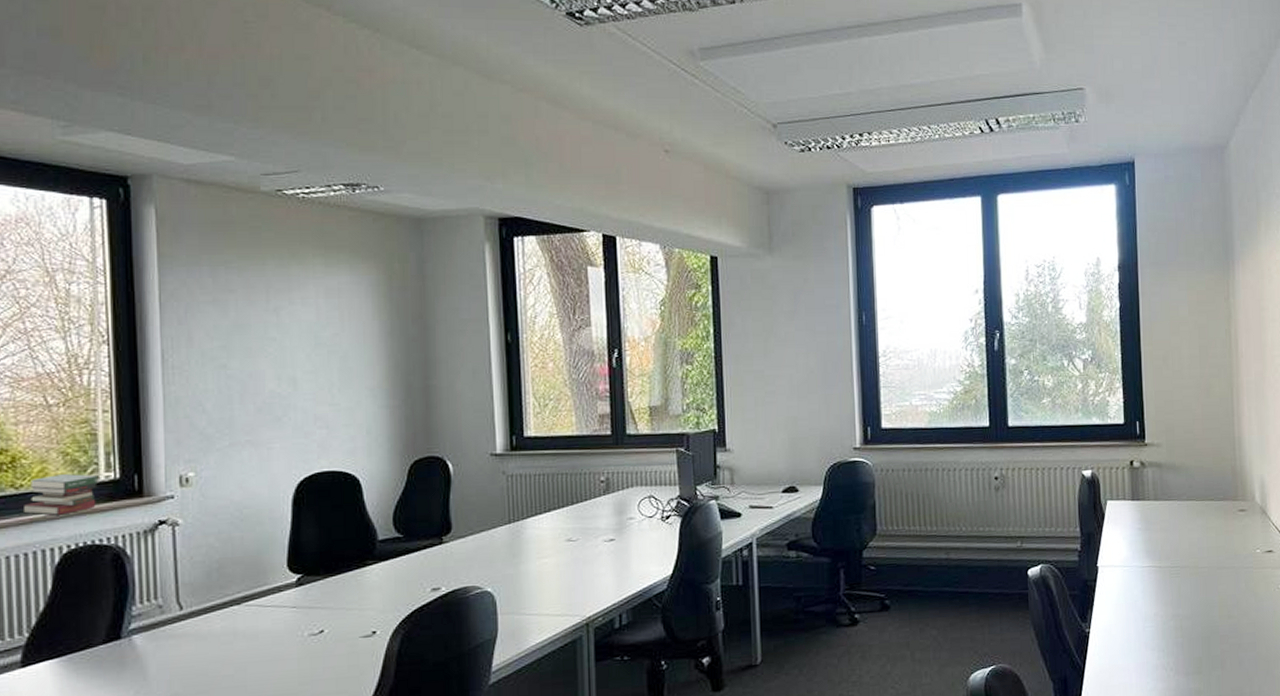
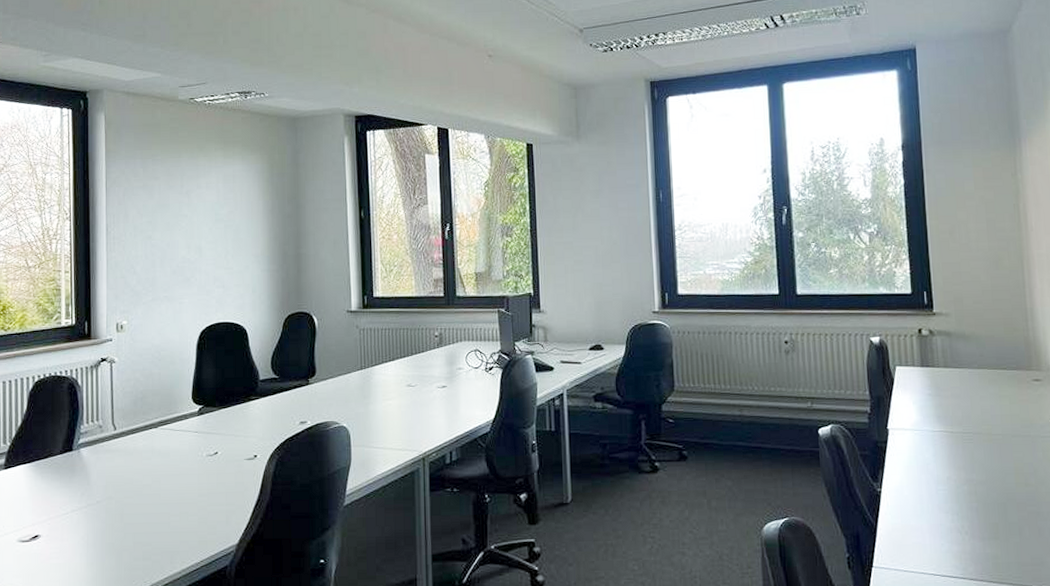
books: present [22,474,98,516] -> none [9,320,60,352]

